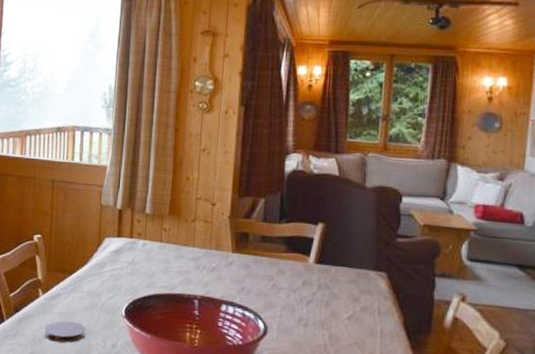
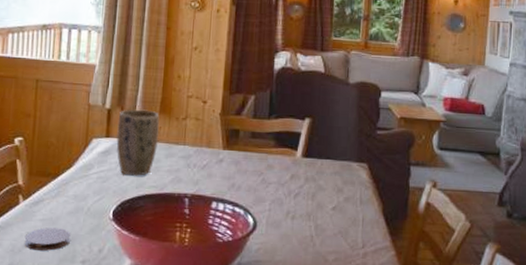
plant pot: none [127,210,169,276] -> present [116,109,159,176]

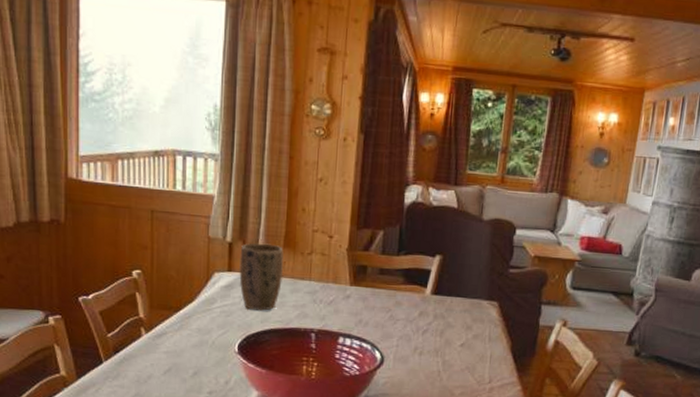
coaster: present [24,227,71,251] -> none [149,359,196,382]

